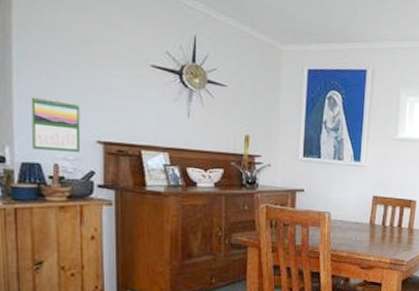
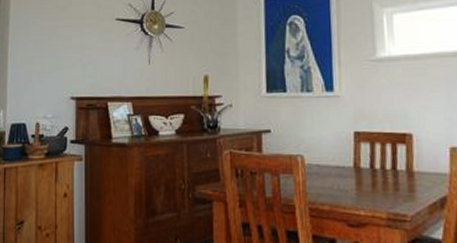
calendar: present [30,97,81,152] -> none [19,62,58,110]

